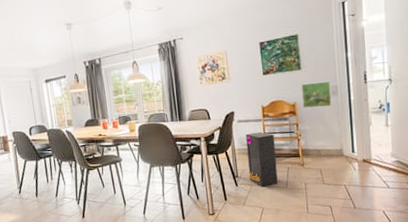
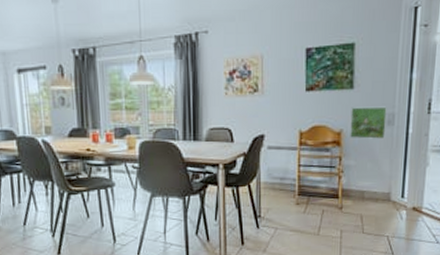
speaker: present [246,132,278,187] -> none [274,163,310,232]

